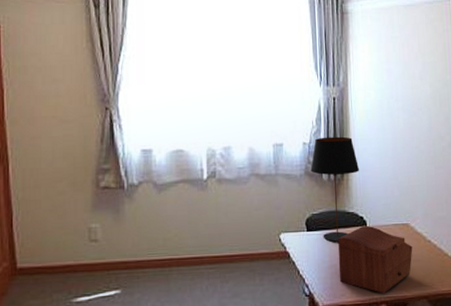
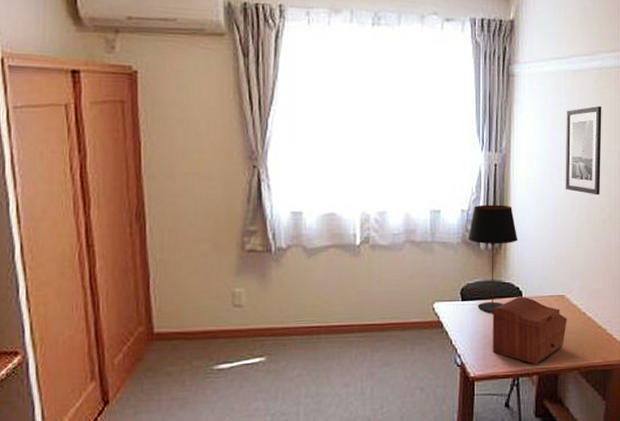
wall art: none [400,38,438,124] -> present [565,106,602,195]

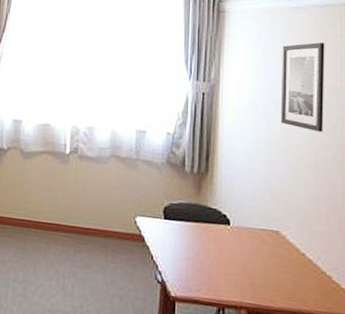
table lamp: present [468,204,518,312] -> none [173,130,227,235]
sewing box: present [493,296,567,364] -> none [196,224,282,299]

